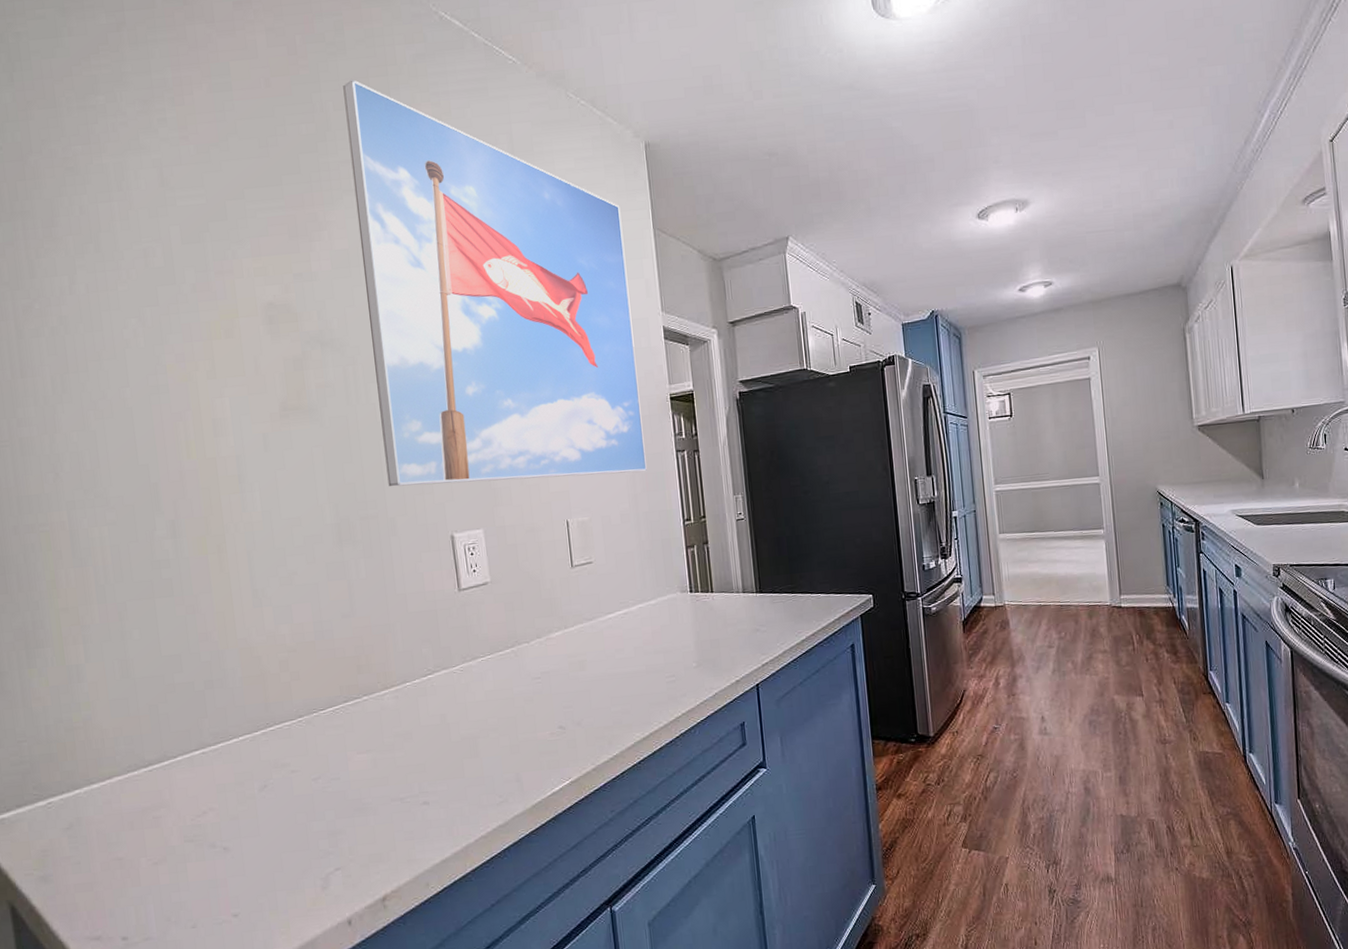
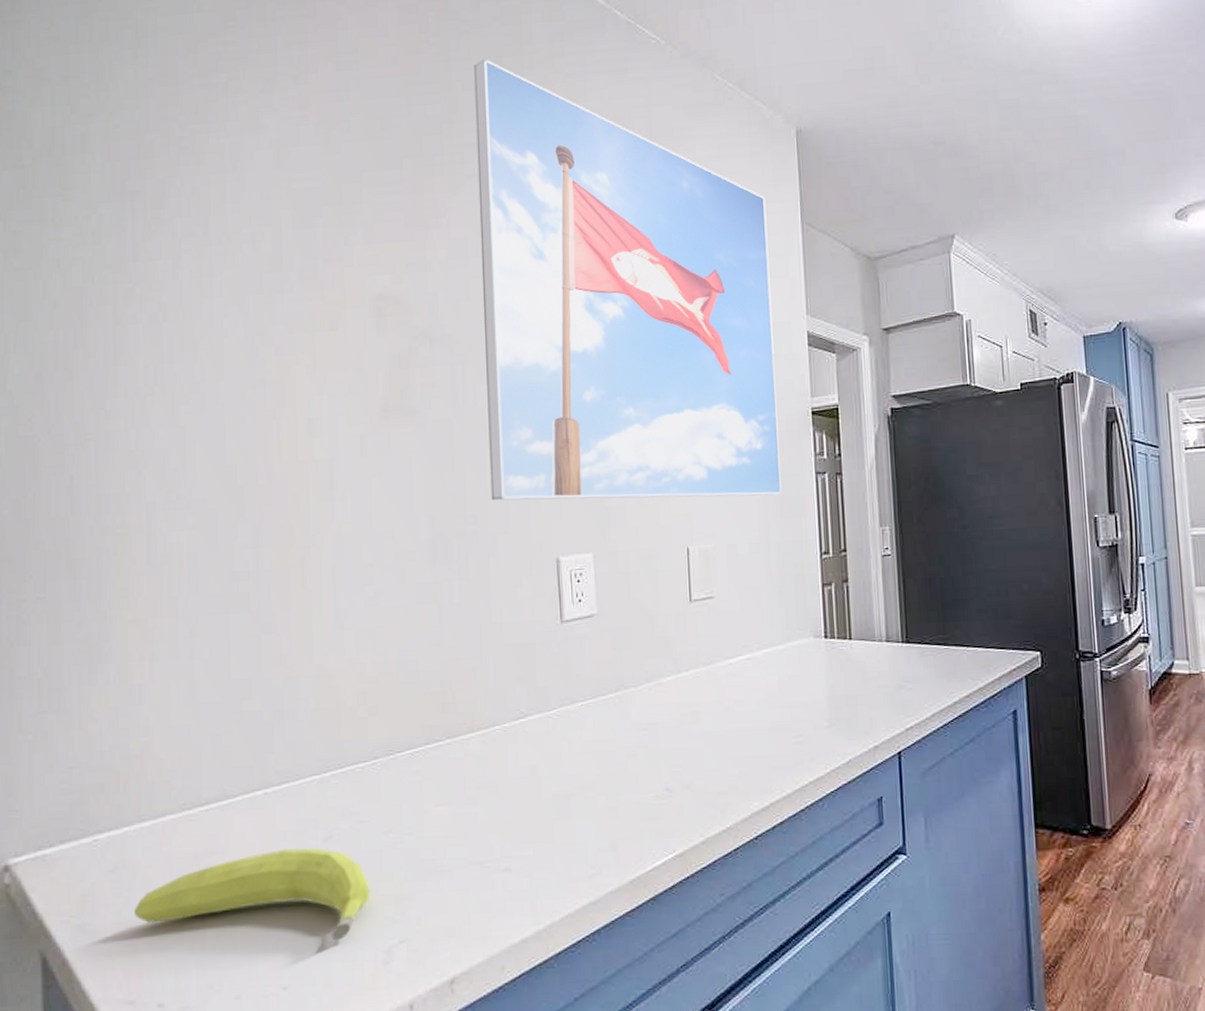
fruit: none [92,796,306,873] -> present [135,848,370,941]

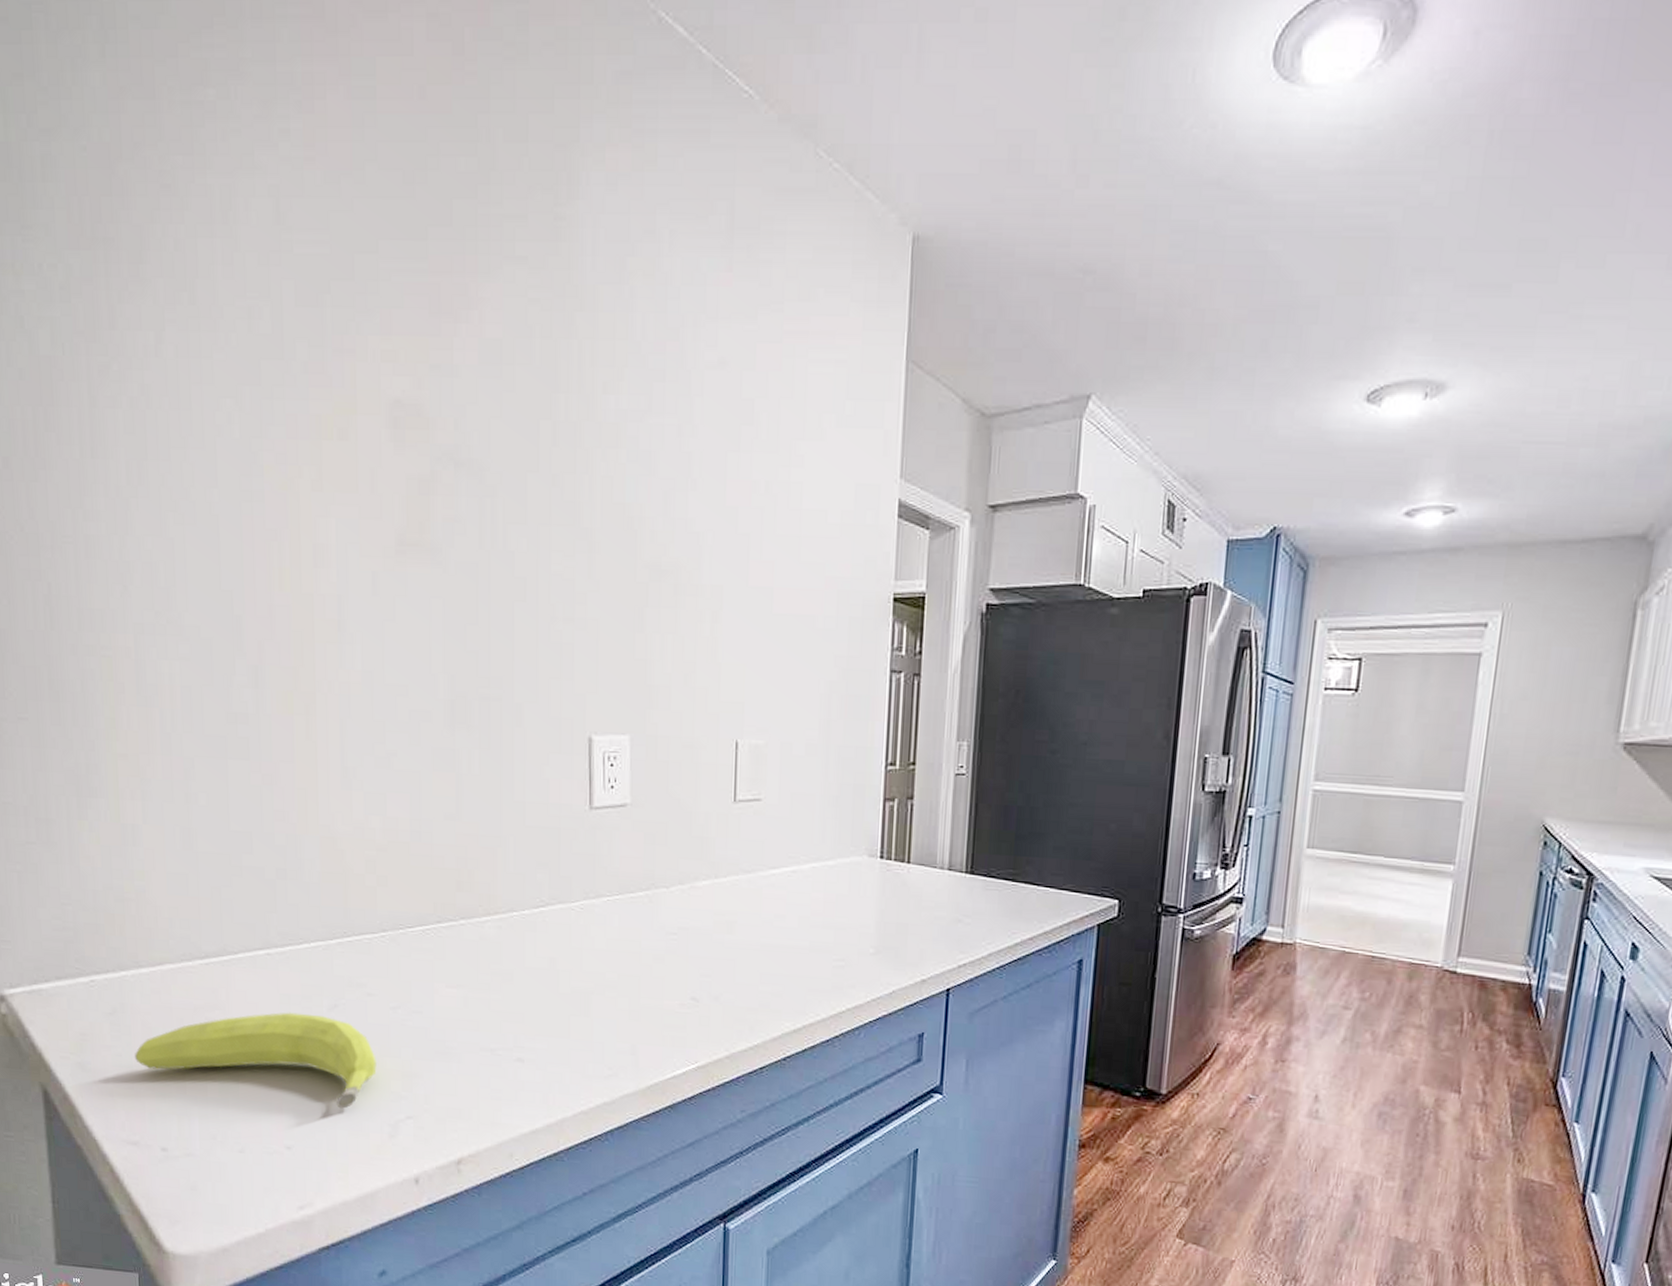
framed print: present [474,59,781,501] -> none [518,99,866,692]

